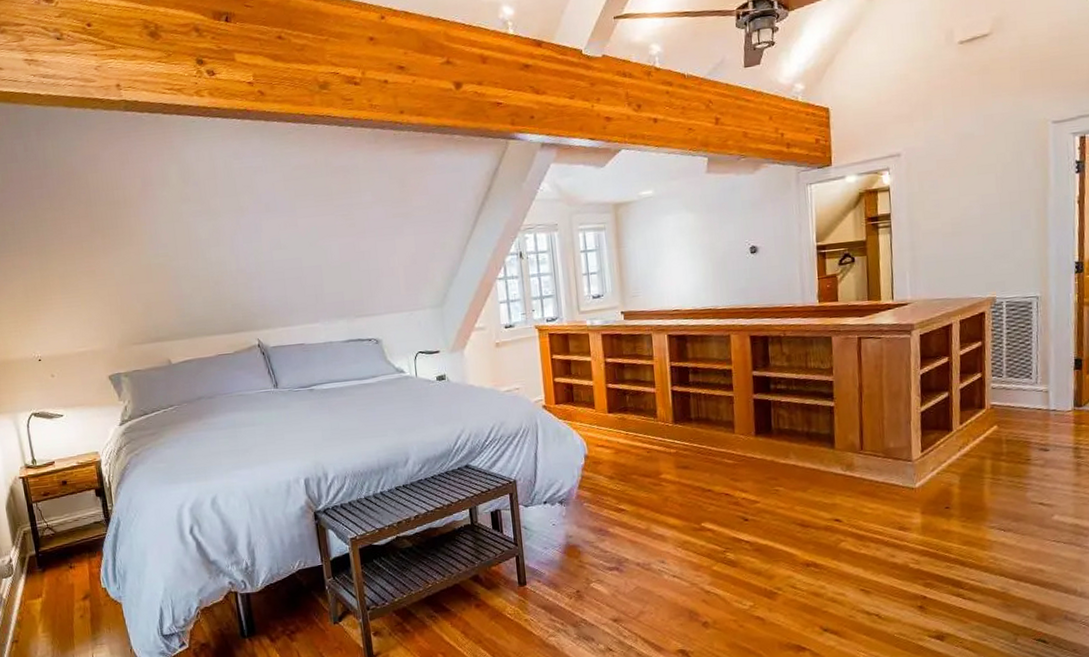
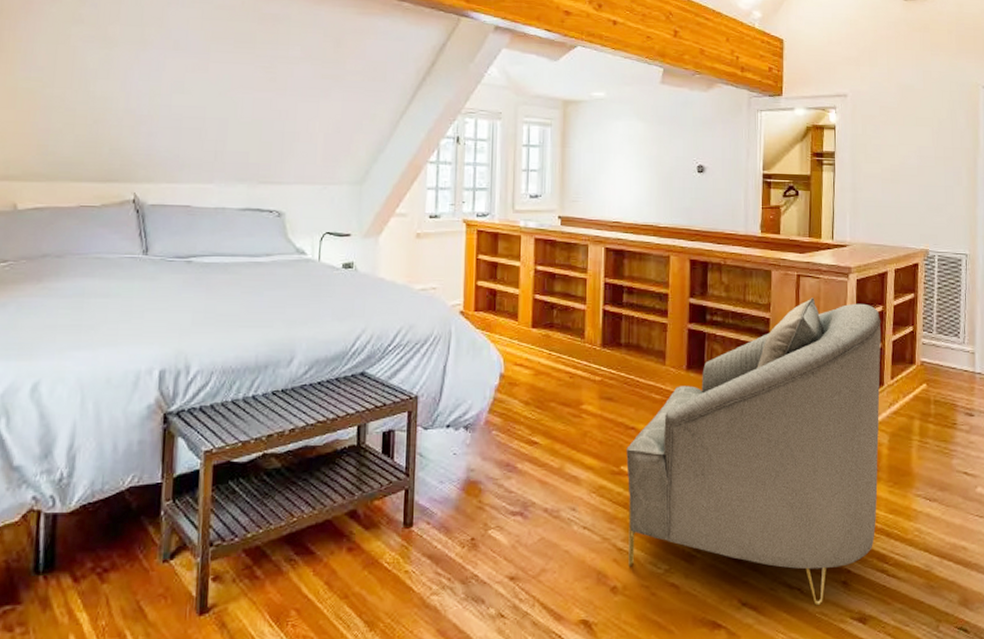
armchair: none [705,357,951,628] -> present [626,298,882,606]

